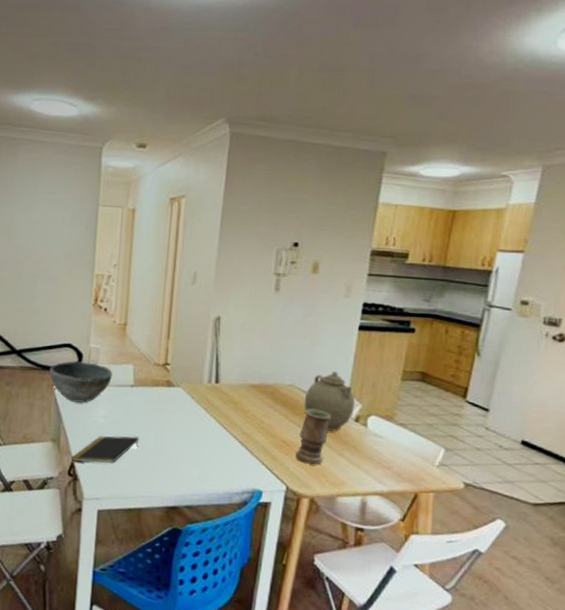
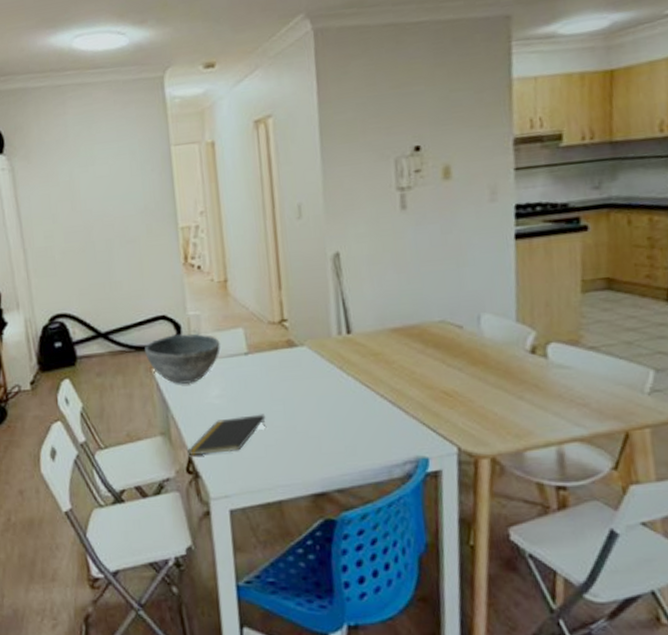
vase: present [296,408,331,464] -> none [462,346,499,415]
teapot: present [304,371,355,432] -> none [461,295,527,371]

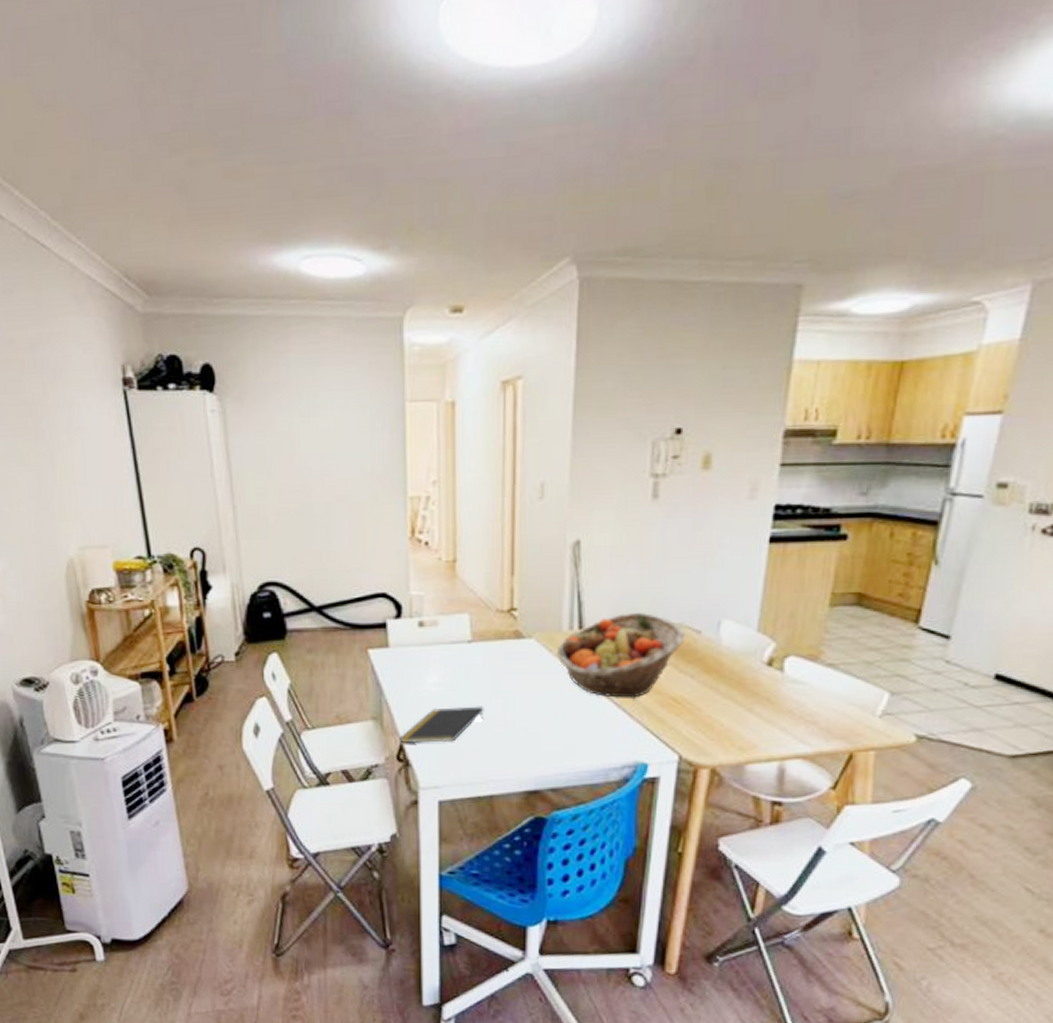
bowl: present [145,334,221,385] -> none [361,615,444,669]
fruit basket: none [328,313,449,396] -> present [556,612,685,698]

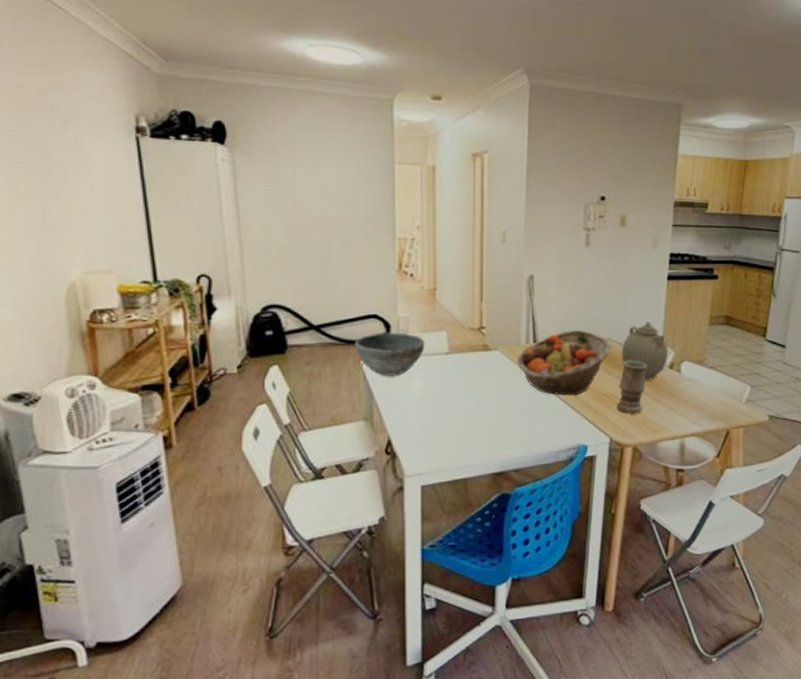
bowl: none [361,615,444,669] -> present [355,332,426,377]
notepad: present [399,706,484,744] -> none [388,405,460,439]
vase: none [690,653,734,725] -> present [617,360,647,414]
teapot: none [698,601,766,681] -> present [621,322,668,380]

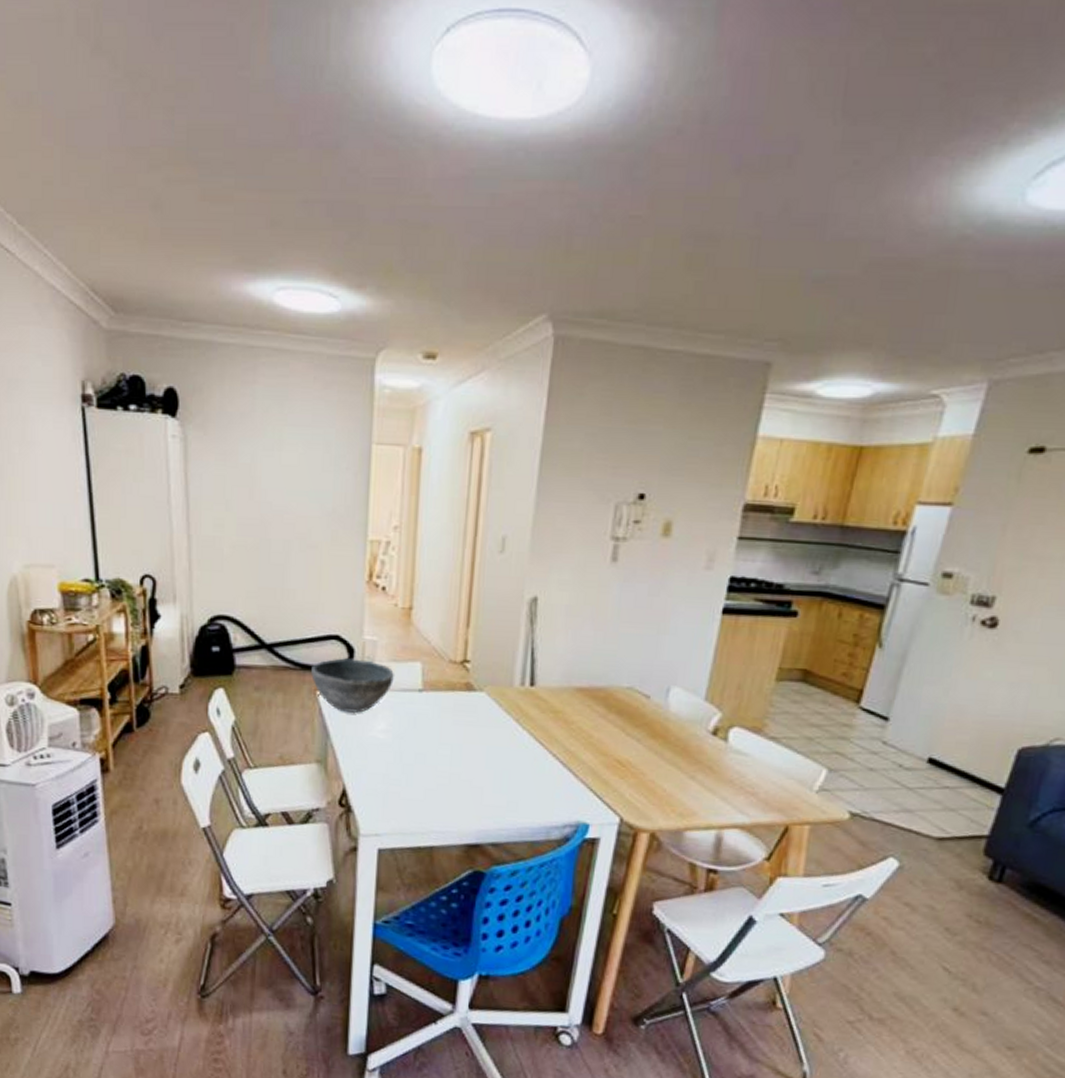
fruit basket: present [516,329,612,396] -> none [506,672,635,758]
vase: present [617,360,647,414] -> none [633,718,681,790]
teapot: present [621,322,668,380] -> none [646,669,713,748]

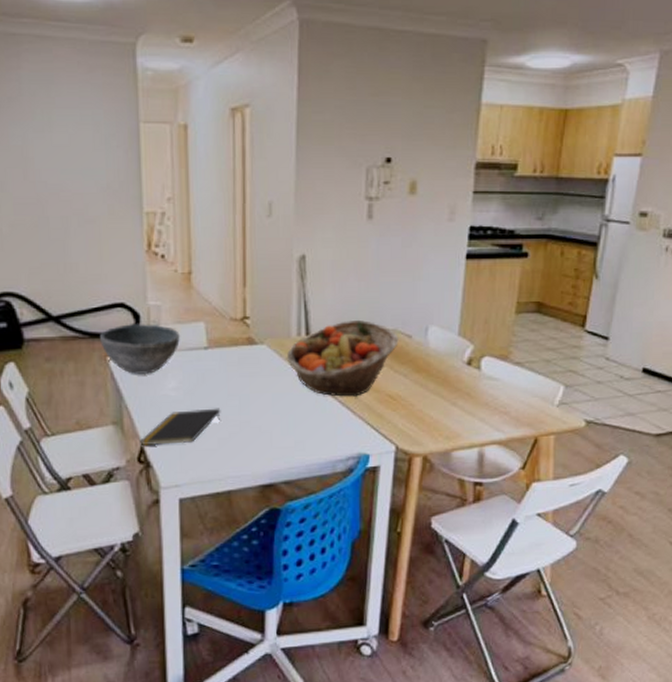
notepad: none [343,755,431,791] -> present [140,408,221,446]
fruit basket: none [506,672,635,758] -> present [286,319,399,397]

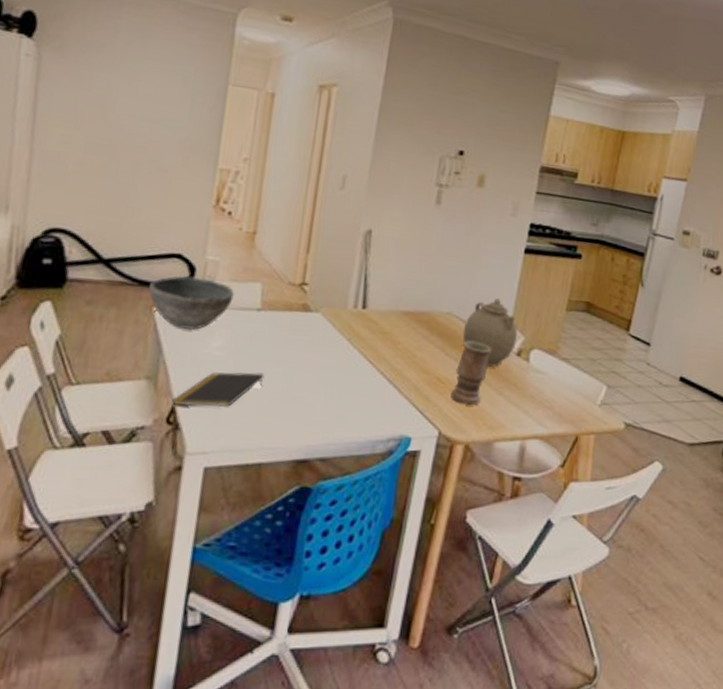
fruit basket: present [286,319,399,397] -> none [339,298,453,376]
vase: none [404,355,440,418] -> present [451,340,491,405]
teapot: none [409,310,465,379] -> present [462,298,517,367]

